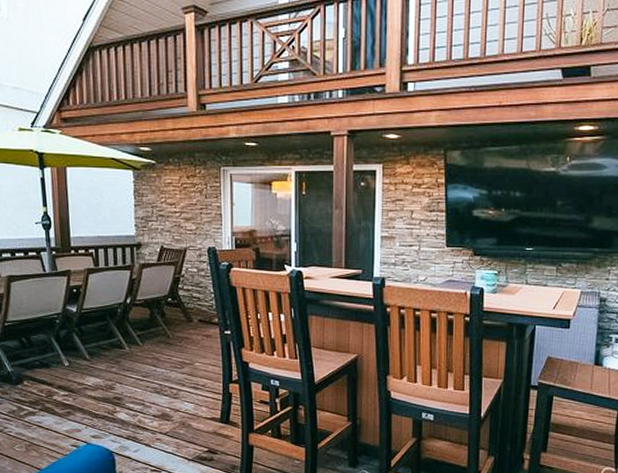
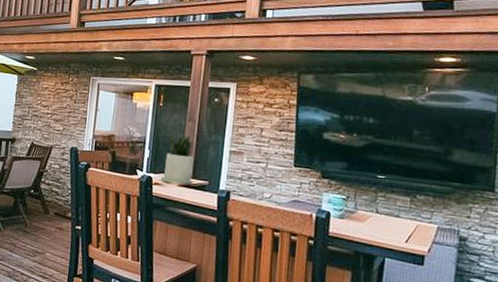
planter: none [311,223,347,276] -> present [160,133,194,186]

